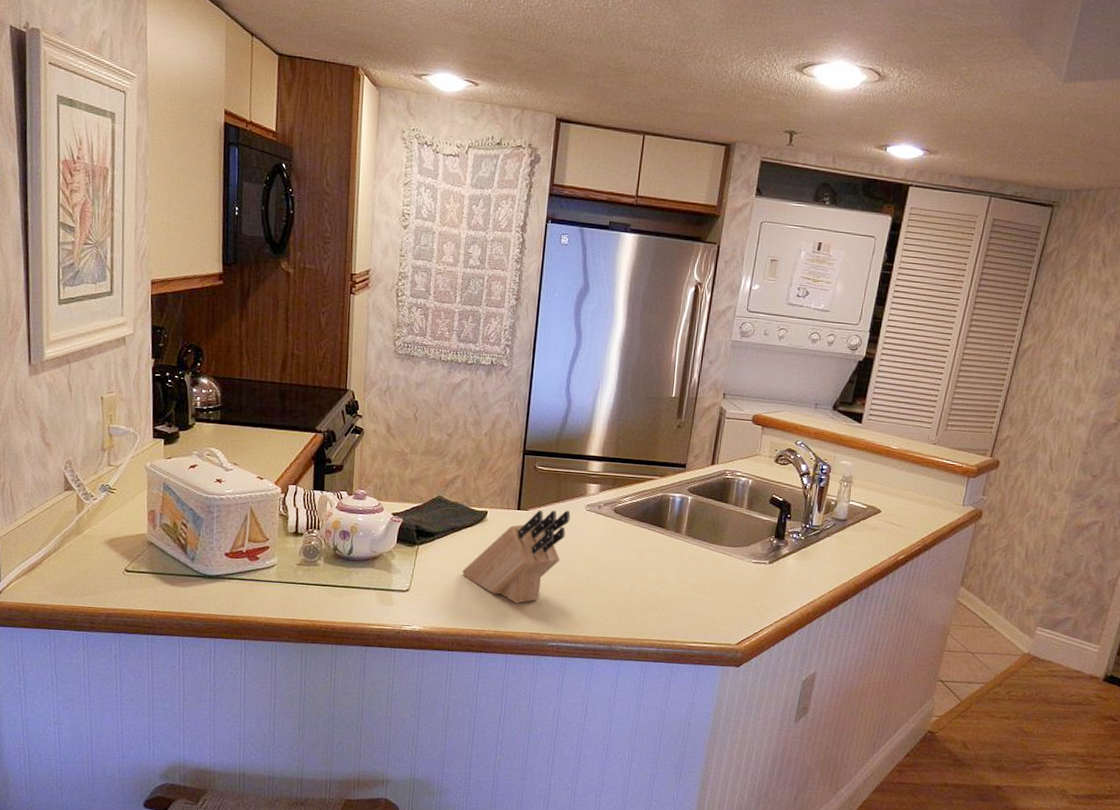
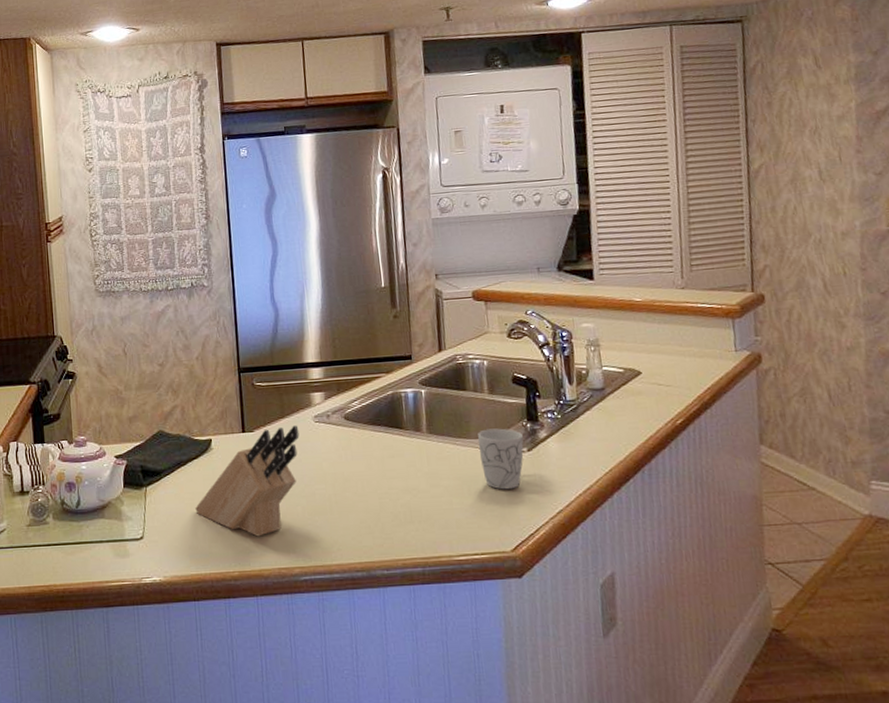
mug: none [727,539,768,594] -> present [478,428,524,490]

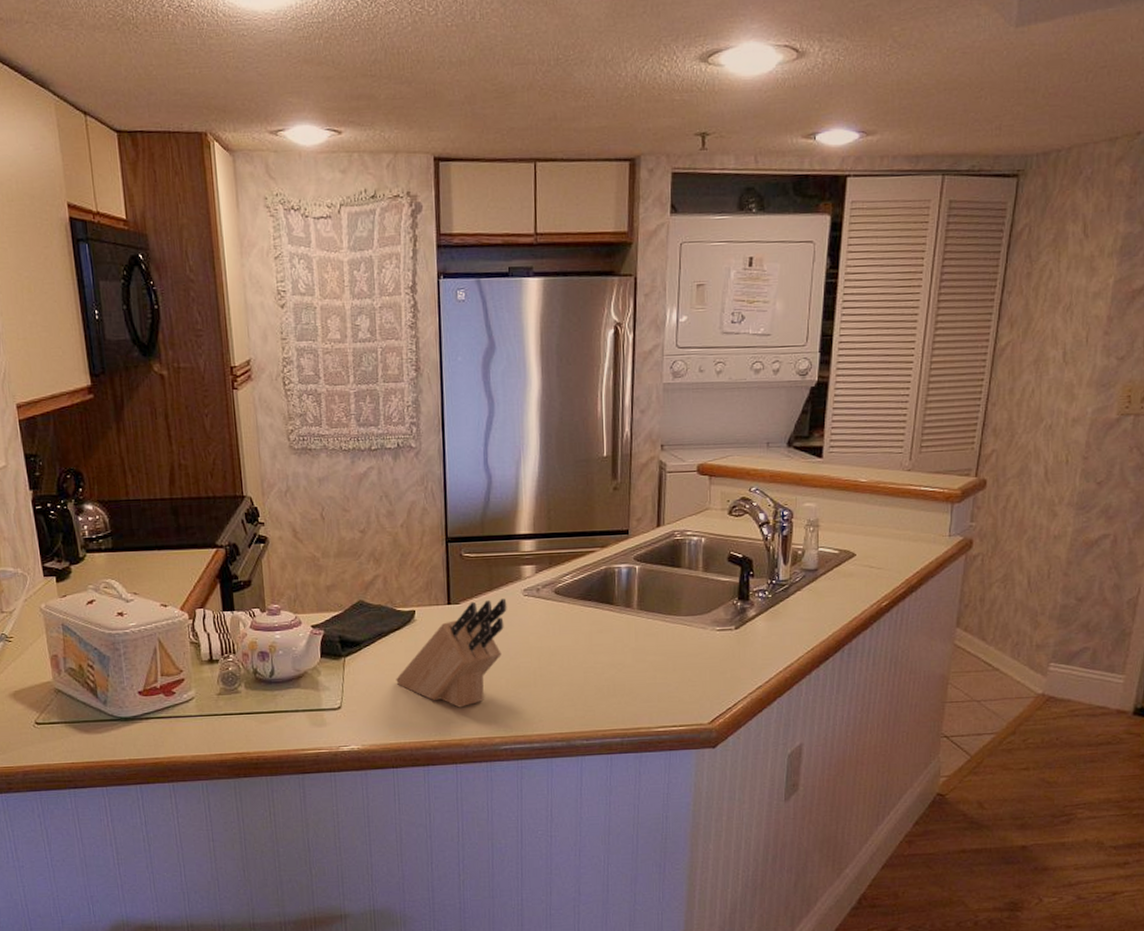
mug: present [478,428,524,490] -> none [688,606,732,666]

